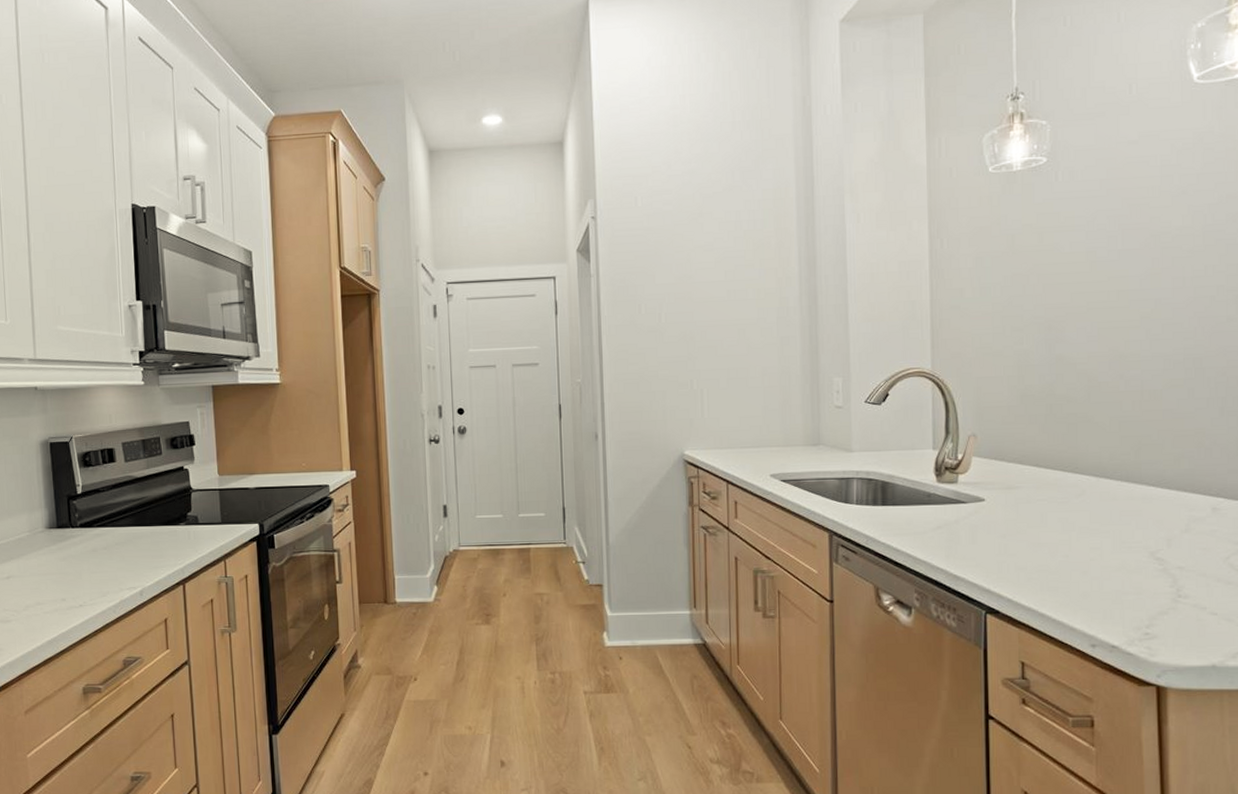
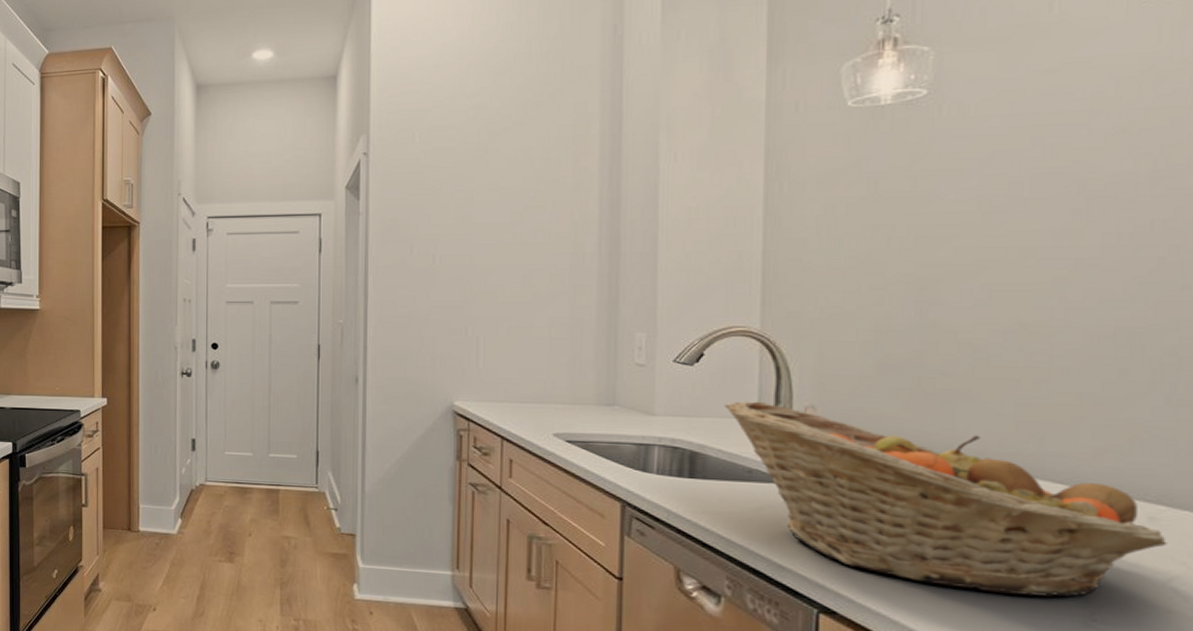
fruit basket: none [906,433,1225,581] -> present [724,401,1167,597]

